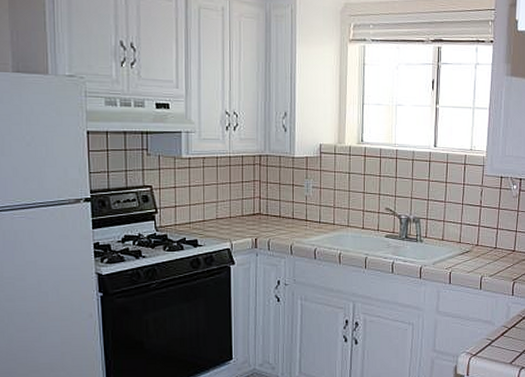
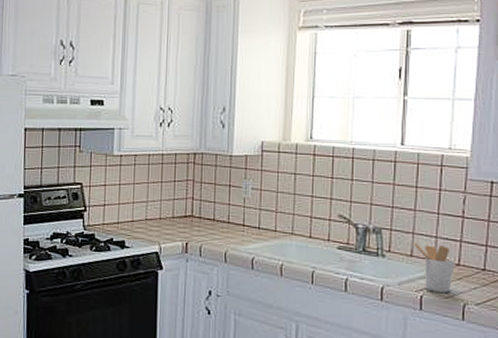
utensil holder: none [444,229,474,268] -> present [414,243,454,293]

